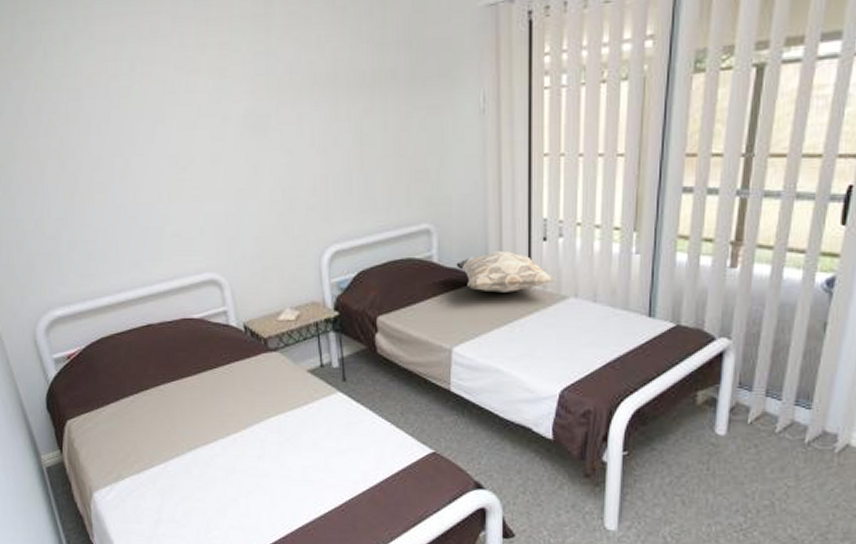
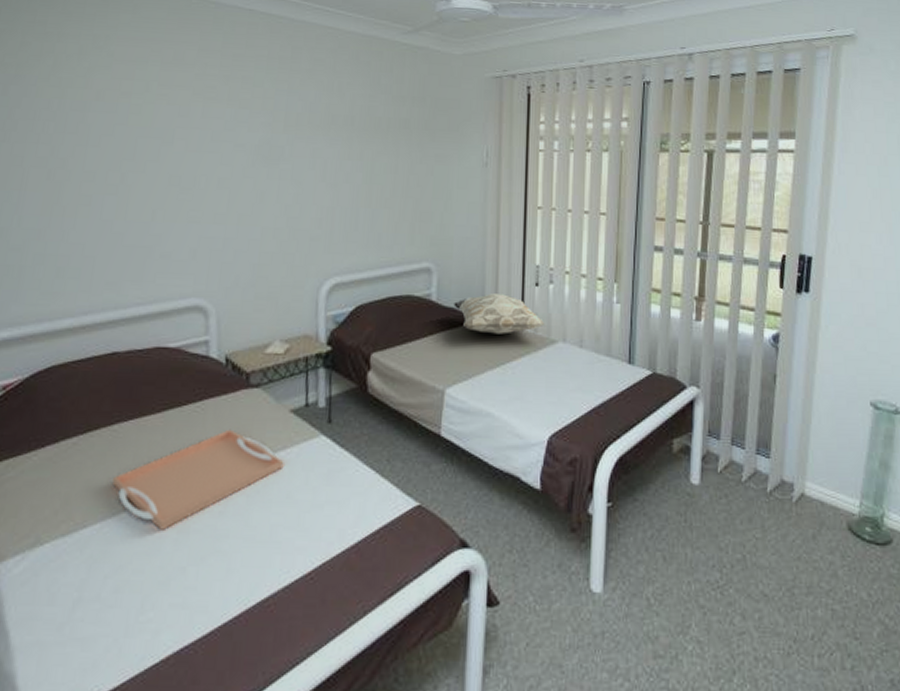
serving tray: none [168,388,308,470] -> present [112,429,284,530]

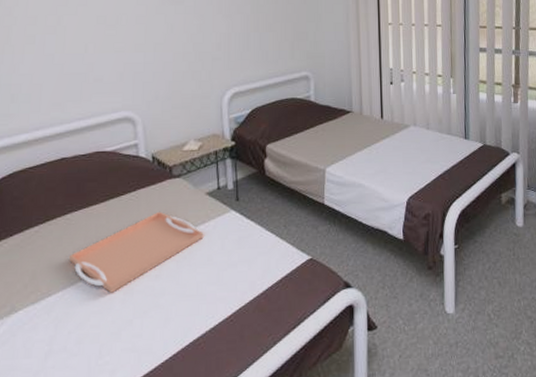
decorative pillow: present [454,292,545,334] -> none [328,91,400,124]

